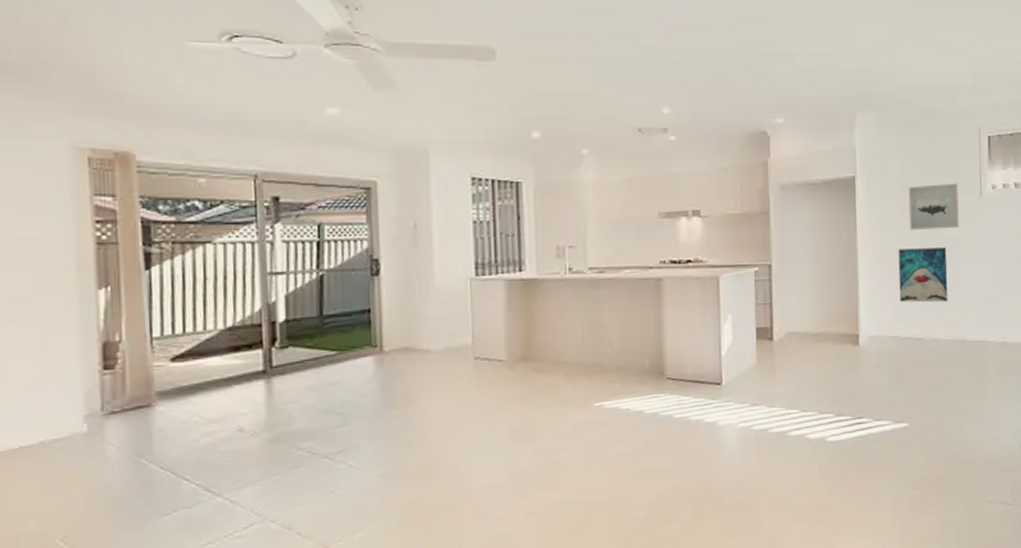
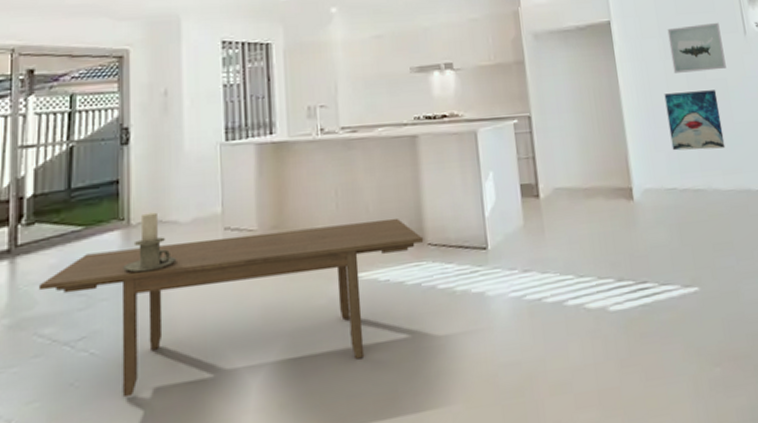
dining table: none [295,354,664,504] -> present [38,218,424,398]
candle holder: none [377,340,429,396] -> present [123,212,177,273]

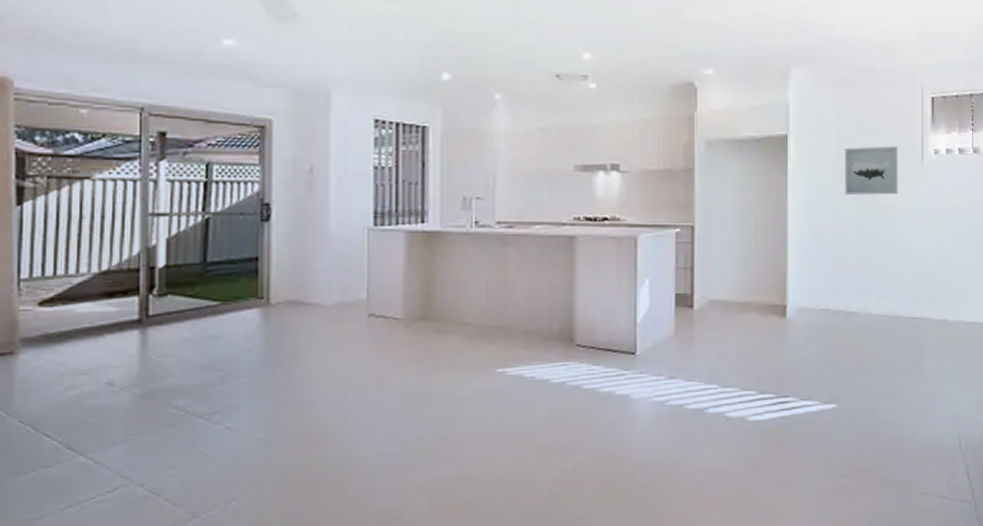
dining table: present [38,218,424,398] -> none [171,317,573,471]
candle holder: present [123,212,177,273] -> none [261,293,318,352]
wall art: present [664,90,726,151] -> none [831,215,884,274]

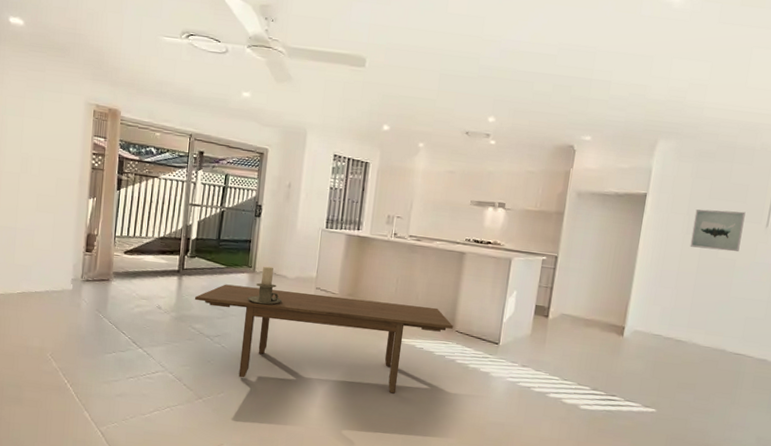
dining table: none [171,317,573,471] -> present [194,284,454,394]
candle holder: none [261,293,318,352] -> present [247,266,283,305]

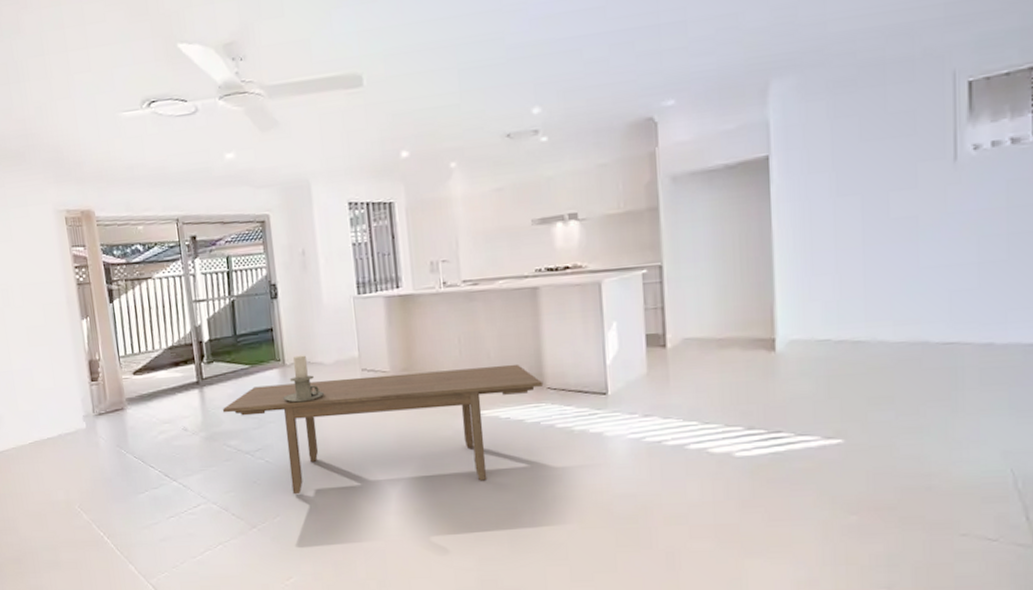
wall art: present [690,209,746,252] -> none [844,147,920,213]

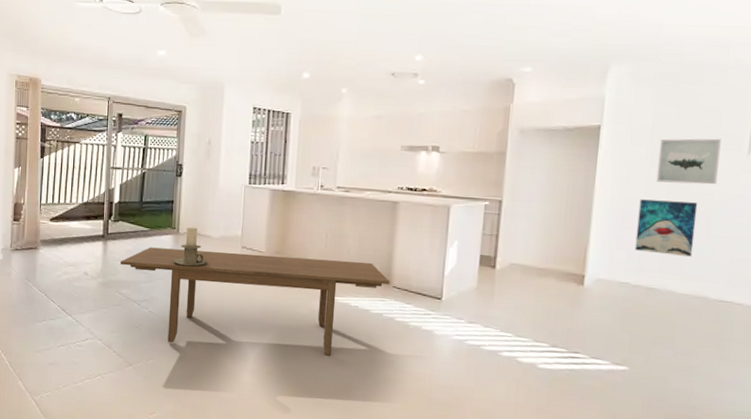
wall art: none [829,230,903,300] -> present [635,199,698,257]
wall art: none [844,147,920,213] -> present [656,138,721,185]

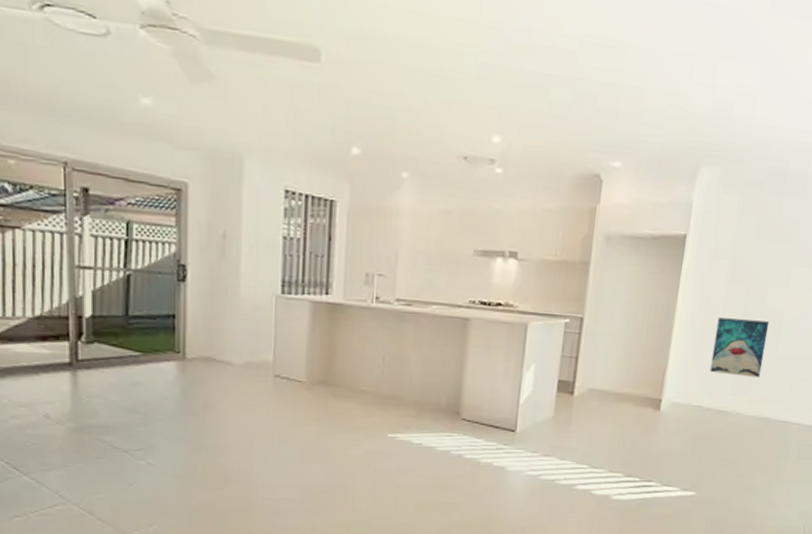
dining table: present [120,247,391,356] -> none [99,378,459,503]
candle holder: present [173,226,208,267] -> none [178,350,229,403]
wall art: present [656,138,721,185] -> none [734,252,795,303]

